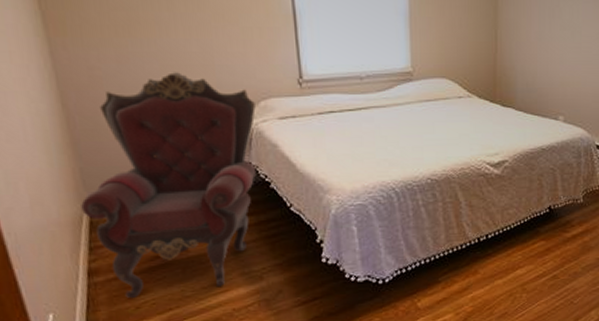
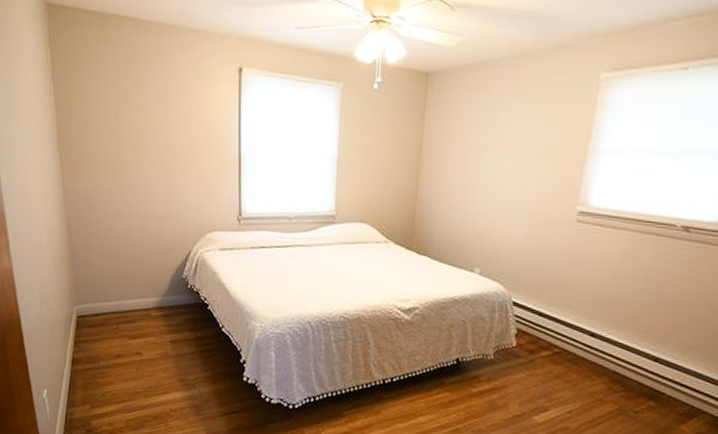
armchair: present [81,72,257,298] -> none [72,205,202,388]

